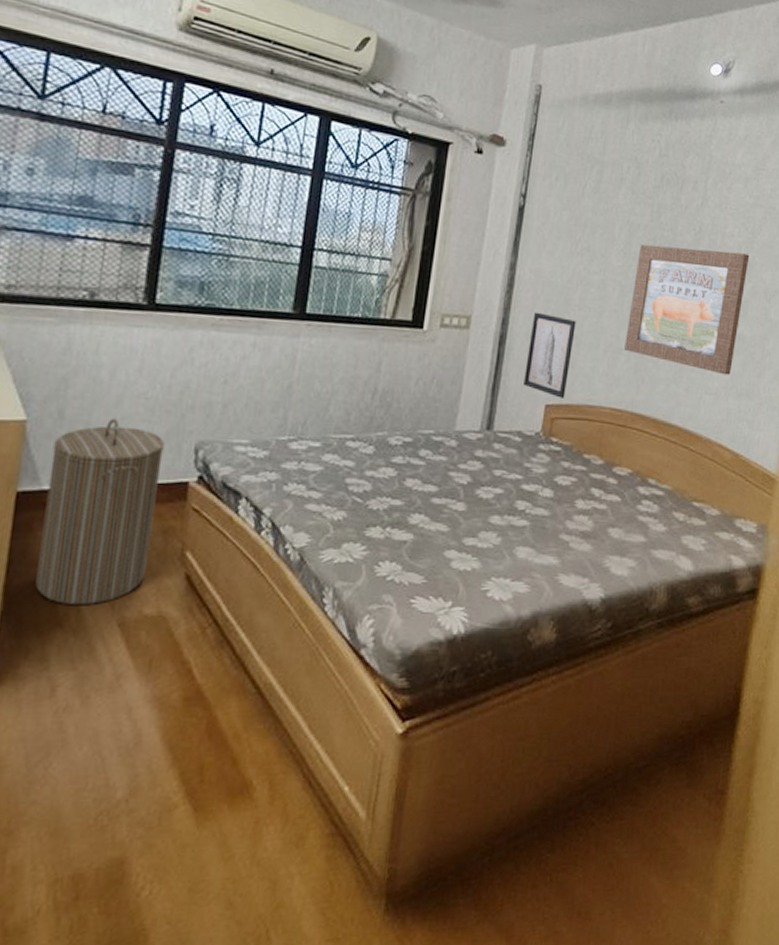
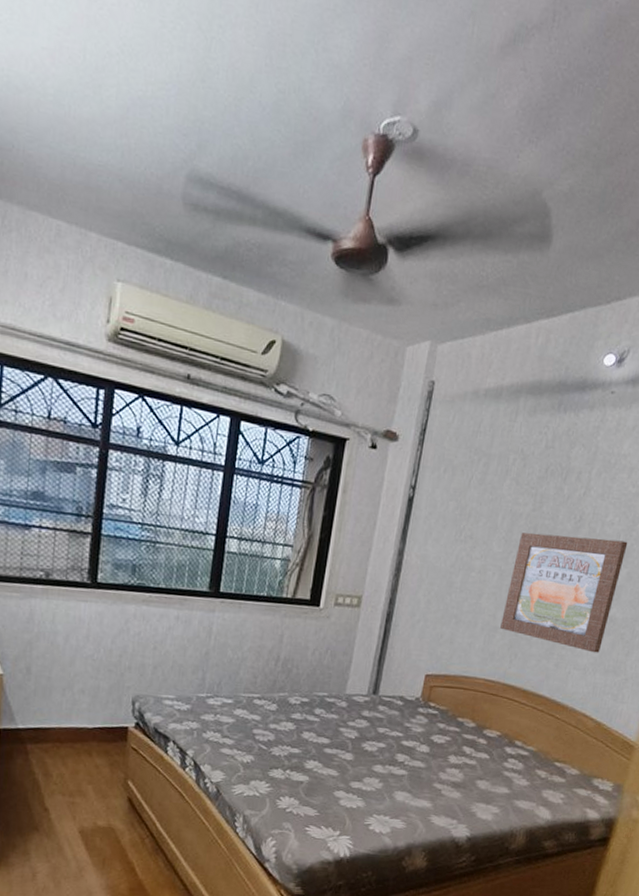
laundry hamper: present [35,417,165,606] -> none [17,674,108,816]
wall art: present [523,312,576,398] -> none [407,593,457,670]

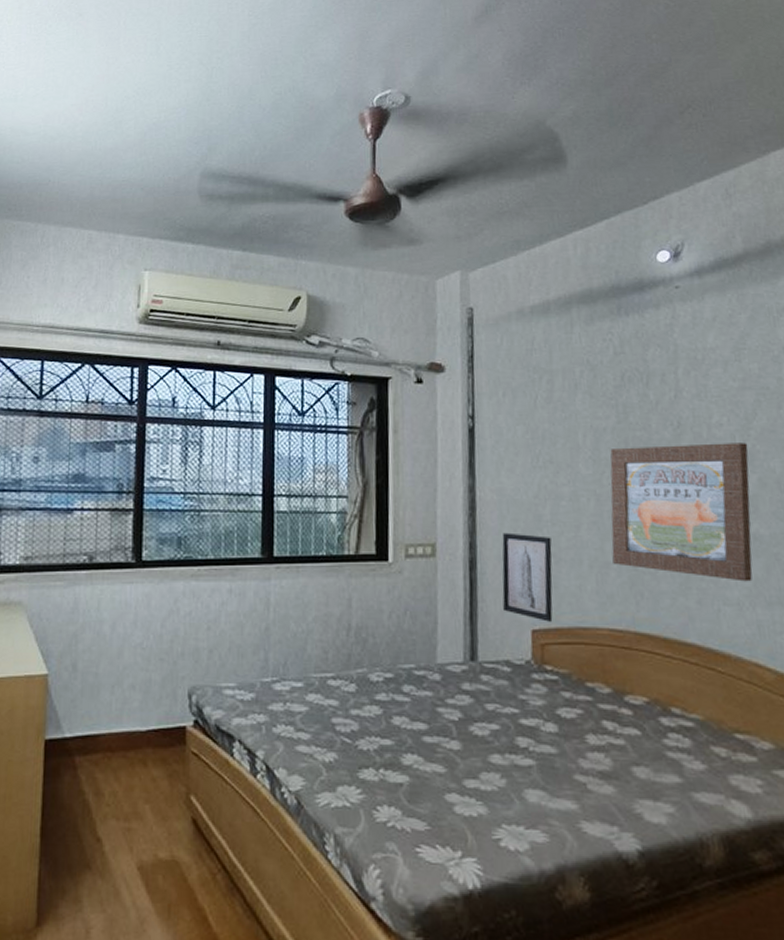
wall art: none [407,593,457,670] -> present [502,532,553,622]

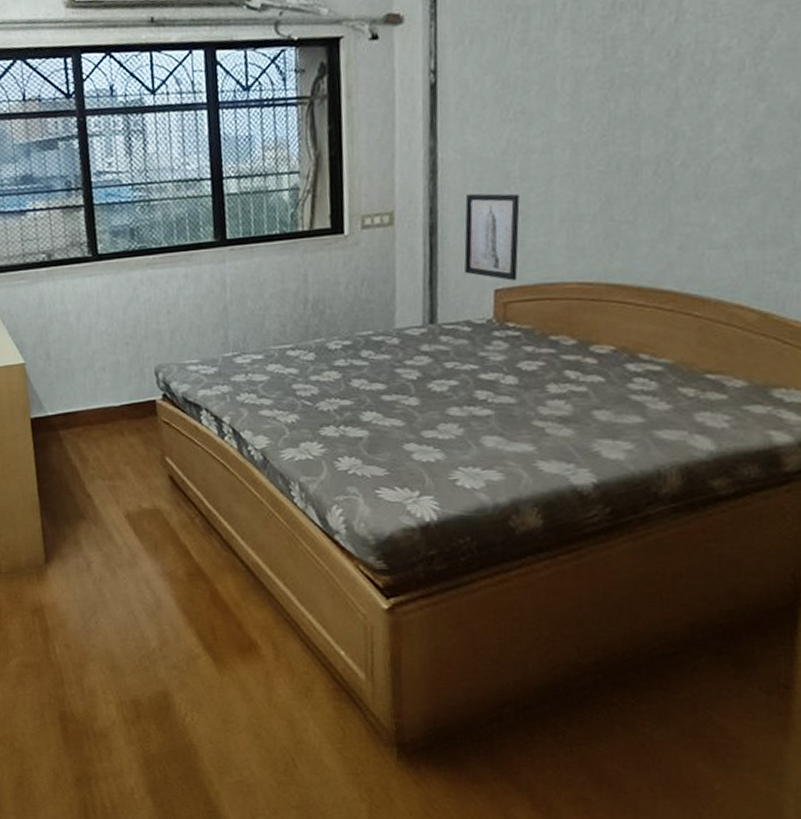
wall art: present [610,443,753,582] -> none [586,66,760,223]

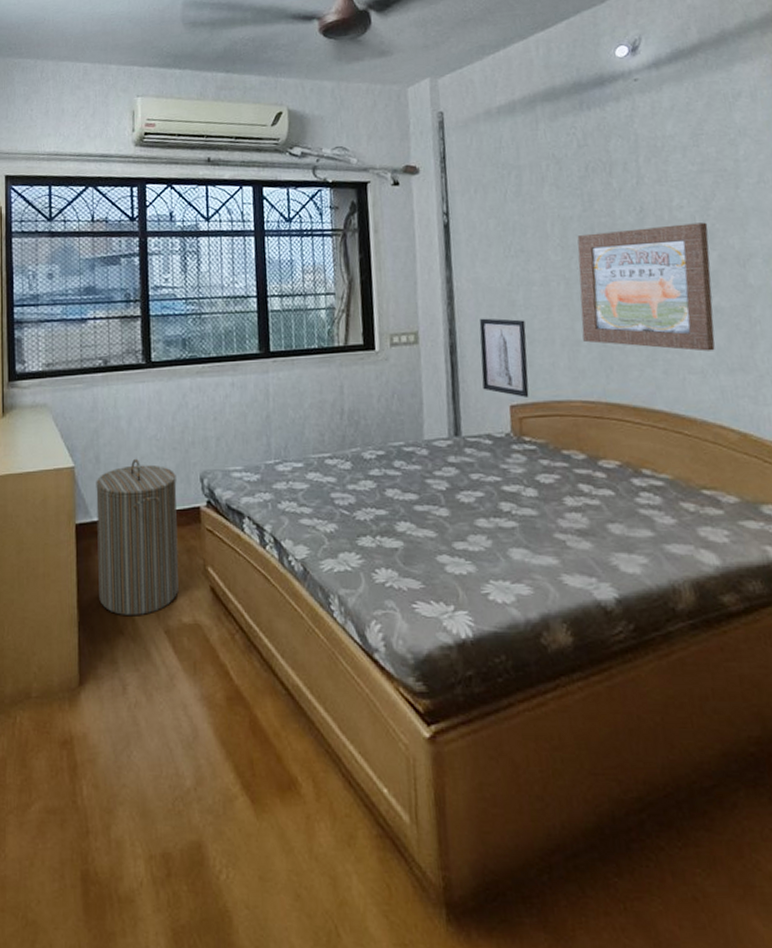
laundry hamper: none [48,353,137,503] -> present [96,458,179,617]
wall art: none [586,66,760,223] -> present [577,222,715,352]

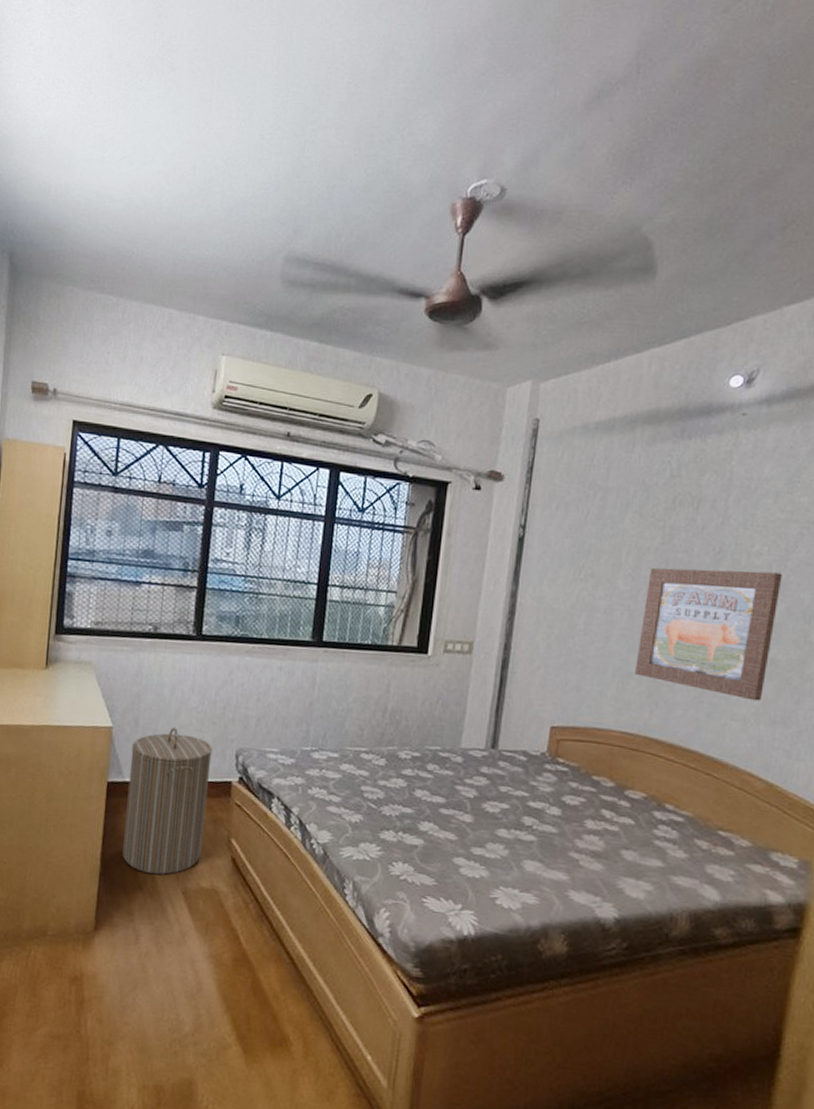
wall art: present [479,318,529,397] -> none [527,637,581,721]

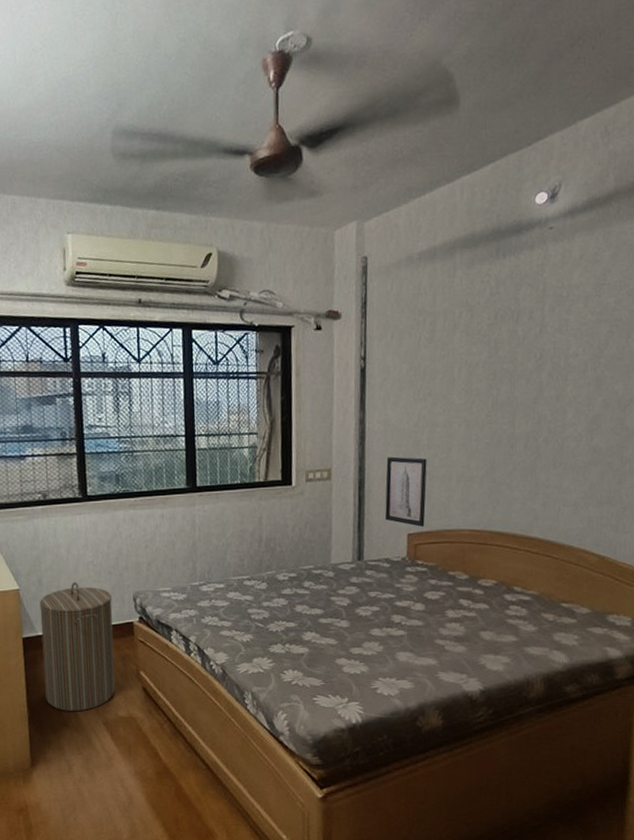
wall art: none [527,637,581,721] -> present [385,456,427,527]
wall art: present [635,568,783,701] -> none [476,370,598,487]

